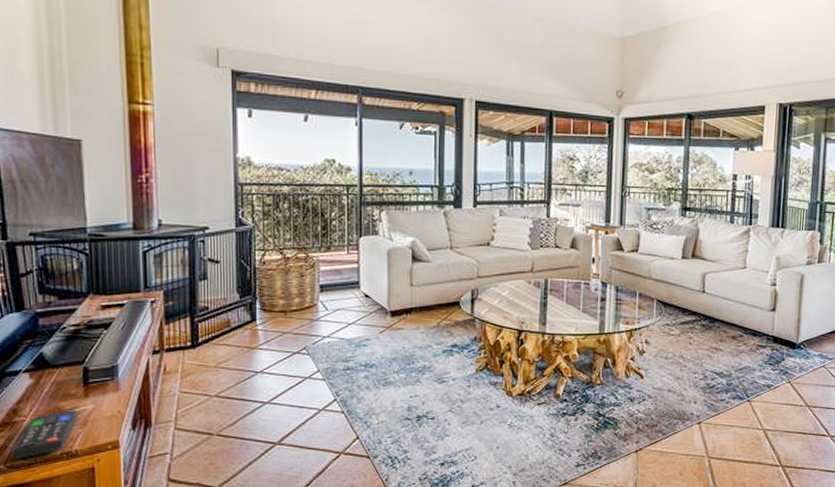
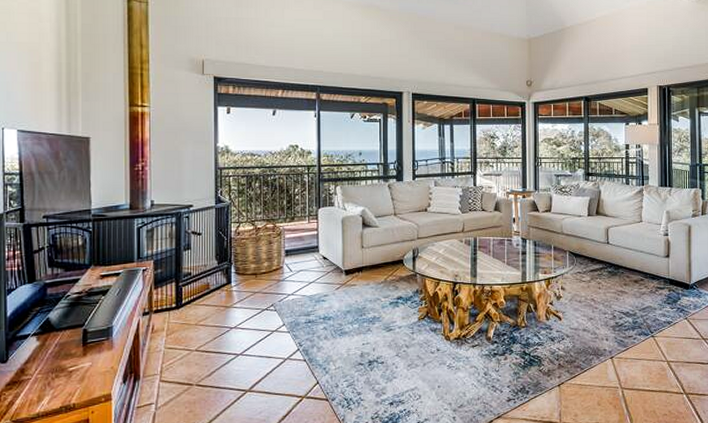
remote control: present [12,409,78,459] -> none [18,366,77,414]

